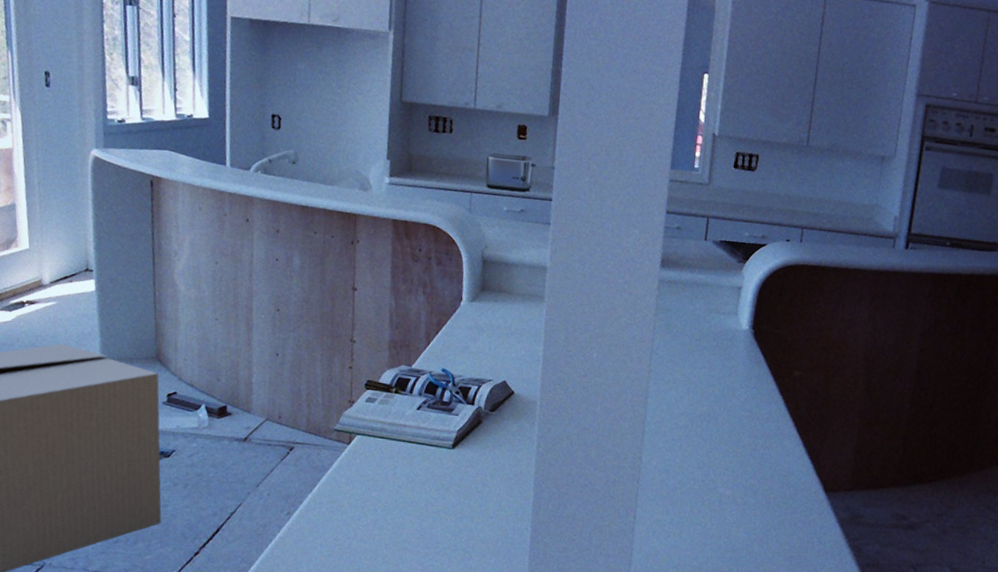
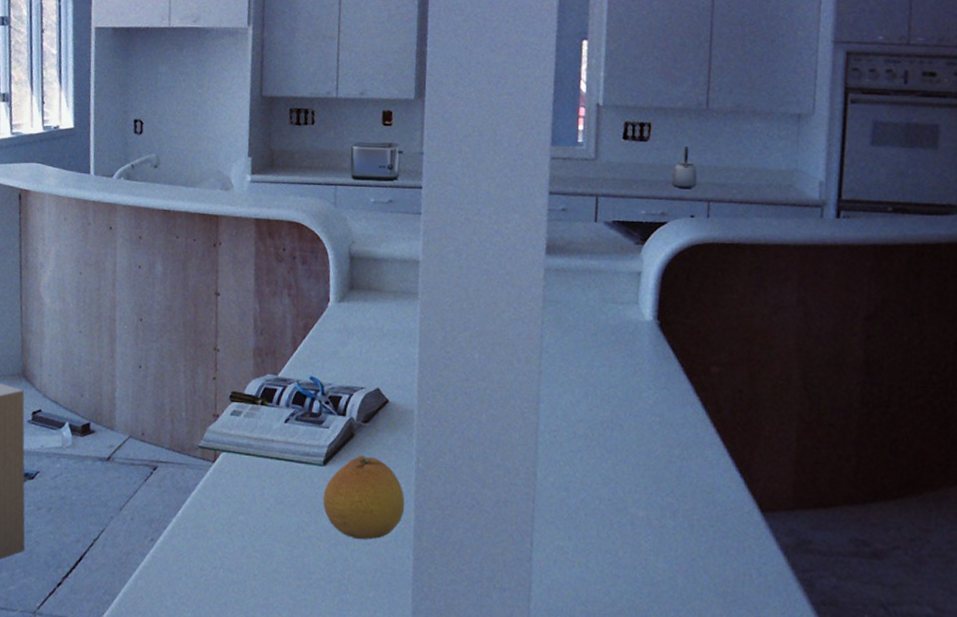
fruit: none [450,440,526,514] -> present [322,455,405,540]
kettle: none [772,178,795,217] -> present [671,146,698,189]

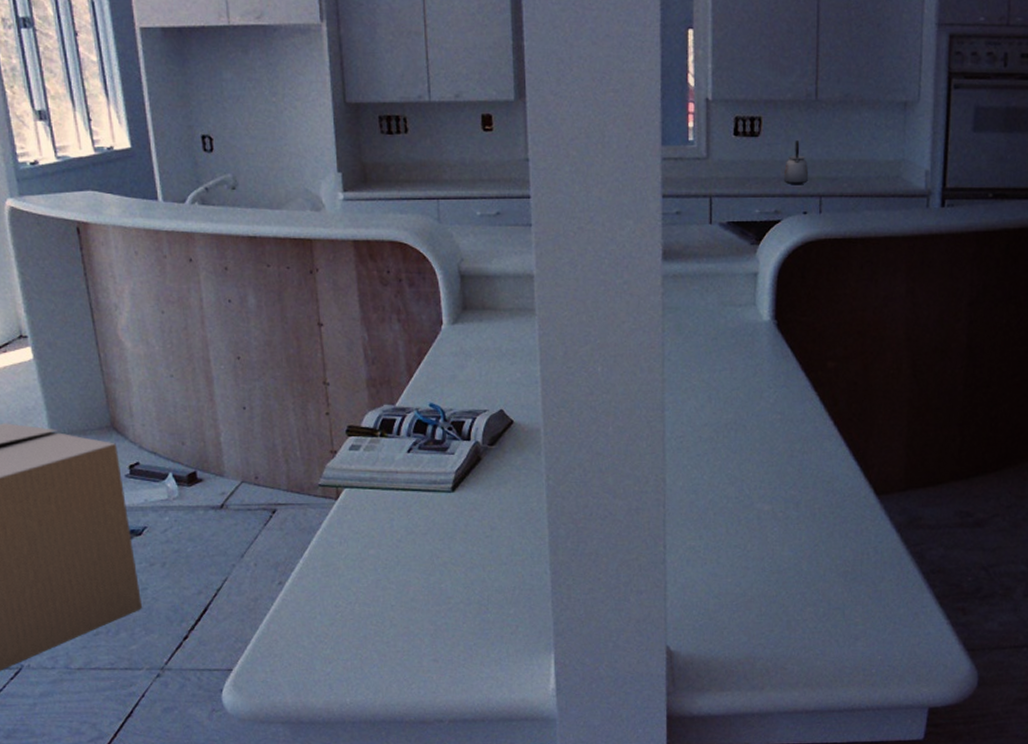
fruit: present [322,455,405,540] -> none [454,478,538,561]
toaster: present [350,142,404,181] -> none [450,150,508,193]

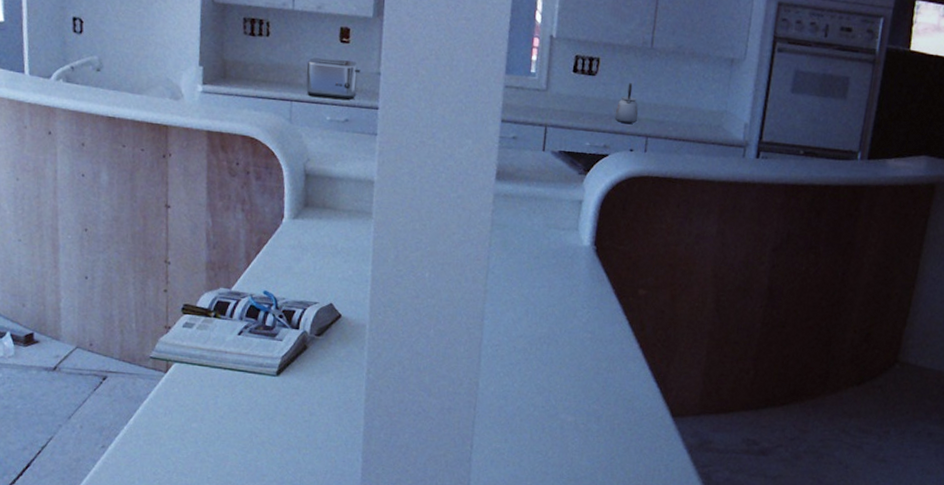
toaster: none [450,150,508,193] -> present [306,57,361,100]

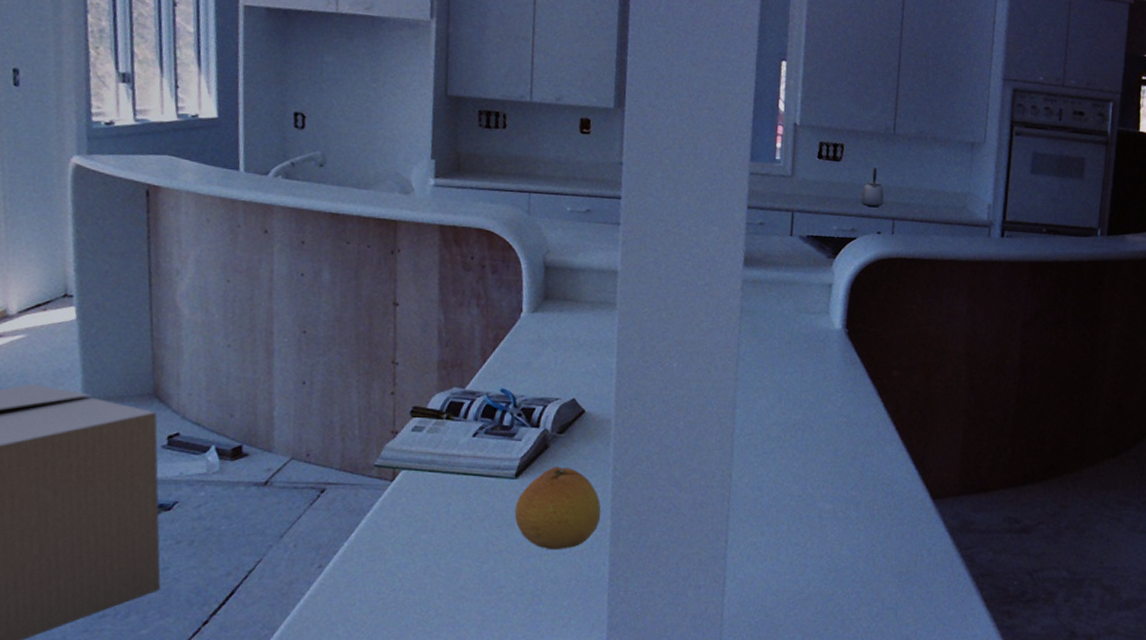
fruit: none [275,366,356,445] -> present [514,466,601,550]
toaster: present [306,57,361,100] -> none [545,148,602,190]

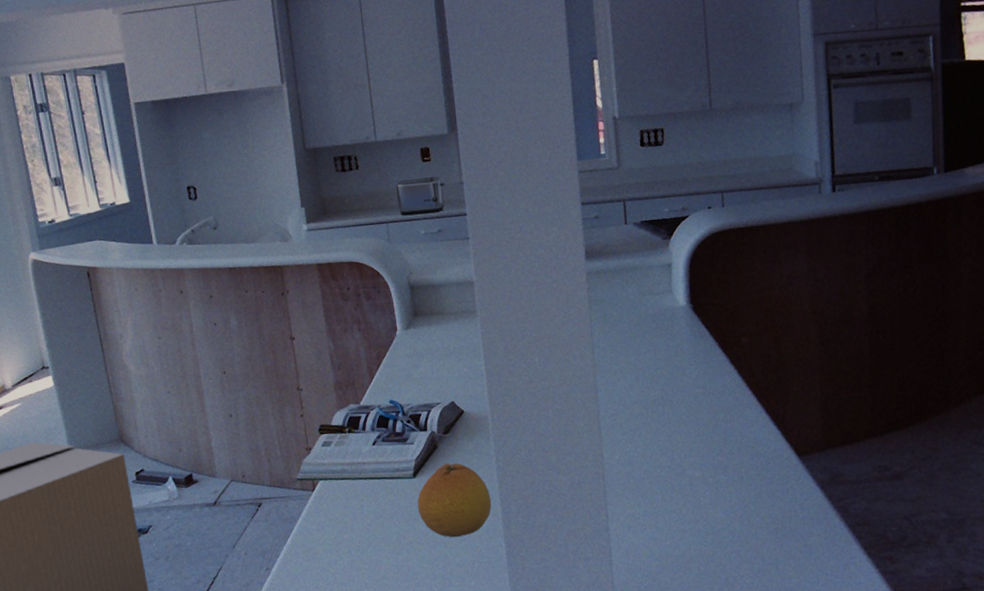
toaster: none [545,148,602,190] -> present [395,176,445,216]
kettle: present [861,168,884,208] -> none [687,145,711,185]

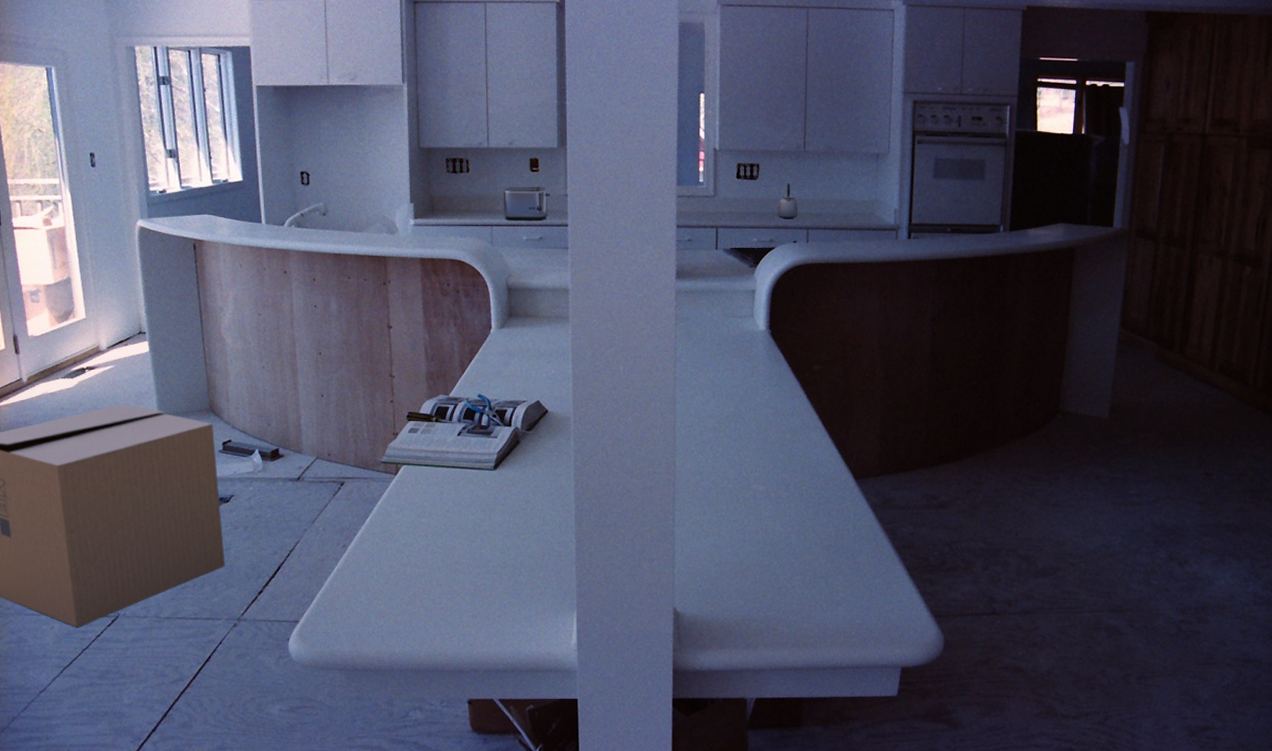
fruit: present [417,463,492,538] -> none [495,459,566,530]
kettle: none [687,145,711,185] -> present [777,183,798,219]

